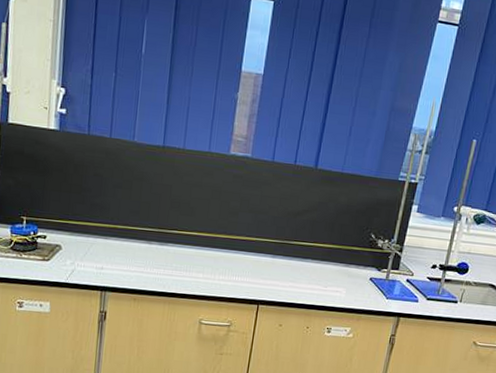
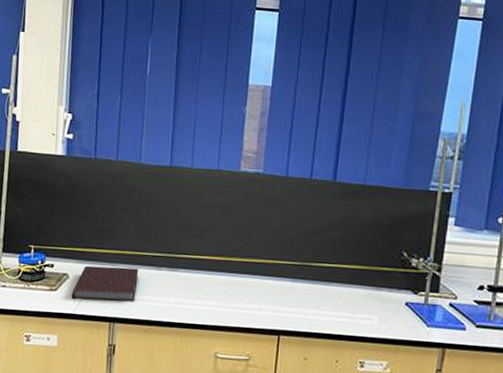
notebook: none [64,237,130,273] -> present [72,265,139,303]

